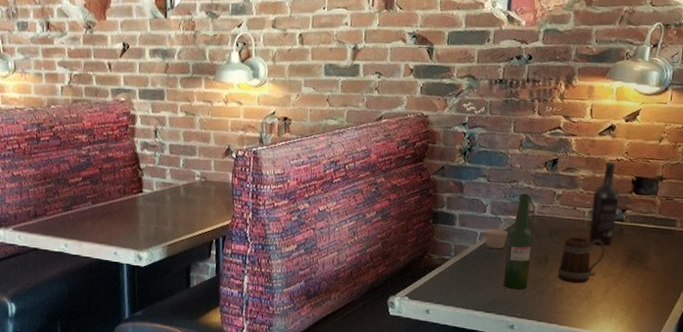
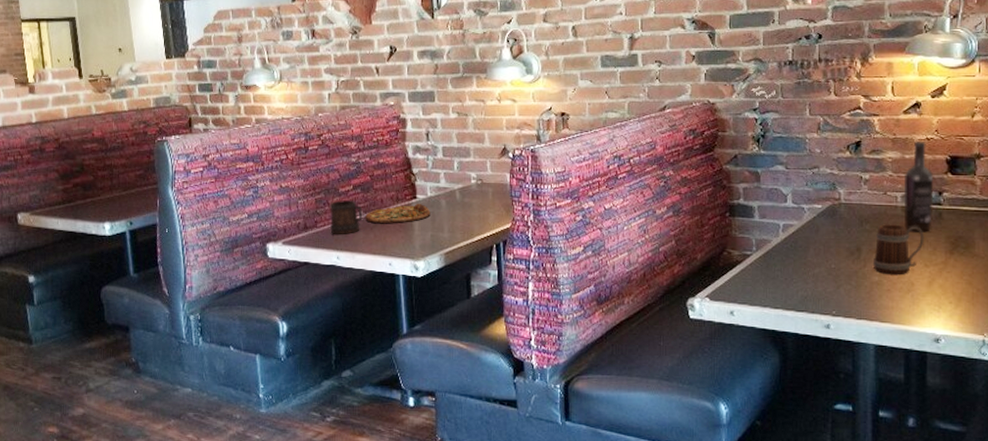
beer mug: none [58,191,91,224] -> present [329,200,363,234]
pizza: none [93,196,156,216] -> present [365,203,431,224]
candle: present [484,229,509,249] -> none [787,220,815,242]
beer bottle: present [503,193,534,289] -> none [813,180,842,284]

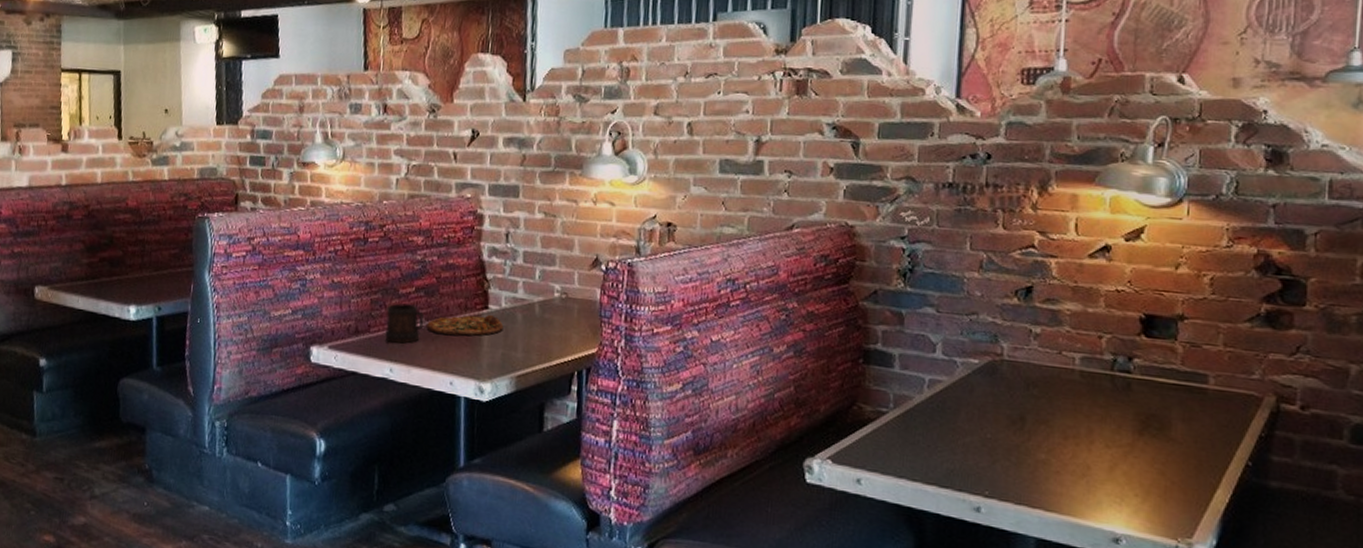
beer mug: present [872,224,924,274] -> none [1039,390,1107,454]
wine bottle: present [903,140,934,232] -> none [1082,291,1123,404]

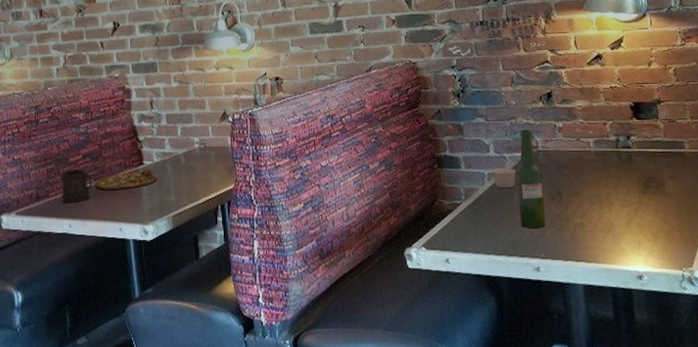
candle: none [934,374,969,403] -> present [491,168,517,189]
beer bottle: none [962,329,1003,459] -> present [516,129,546,228]

